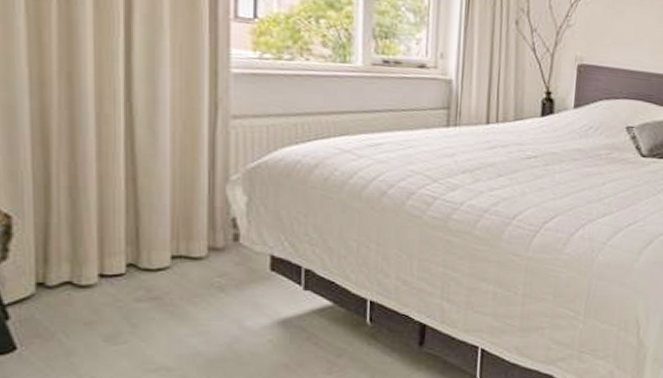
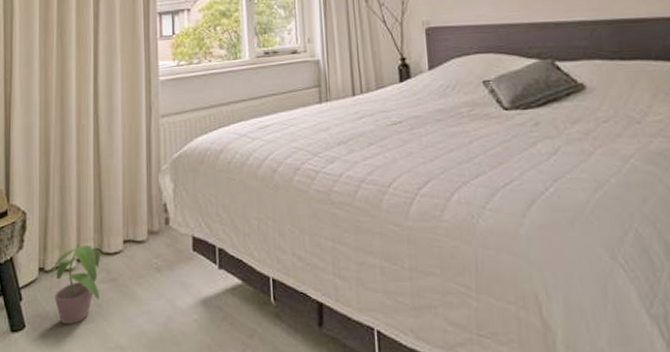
potted plant: none [55,258,137,347] -> present [50,244,101,325]

